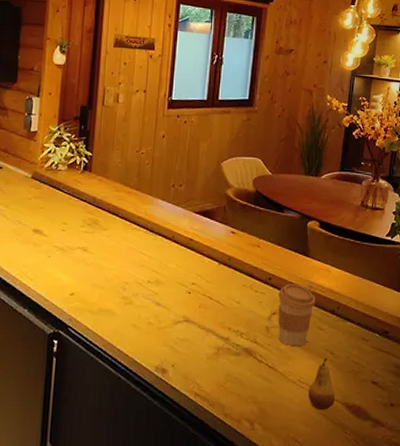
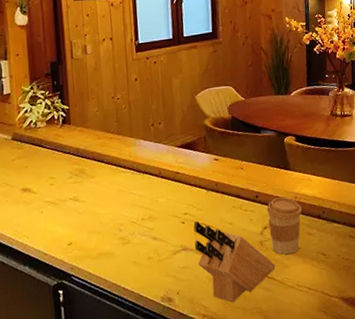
knife block: none [197,293,279,386] -> present [193,220,276,303]
fruit: present [308,357,335,411] -> none [307,259,332,309]

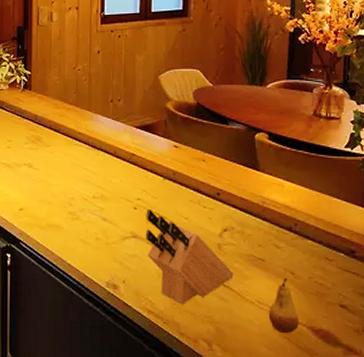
coffee cup: present [267,197,302,255] -> none [229,199,270,265]
fruit: none [307,259,332,309] -> present [268,277,299,334]

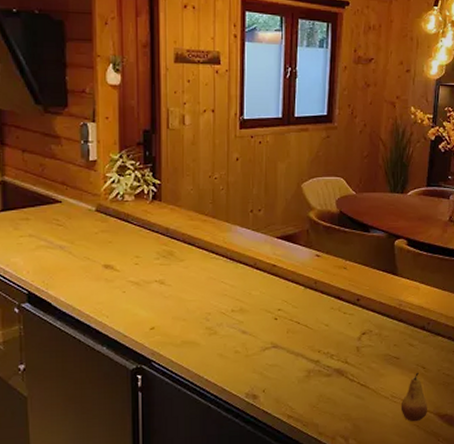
knife block: present [145,208,234,305] -> none [285,318,371,407]

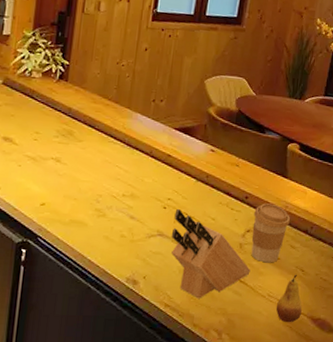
knife block: none [285,318,371,407] -> present [171,208,251,299]
coffee cup: none [368,303,405,364] -> present [251,203,290,263]

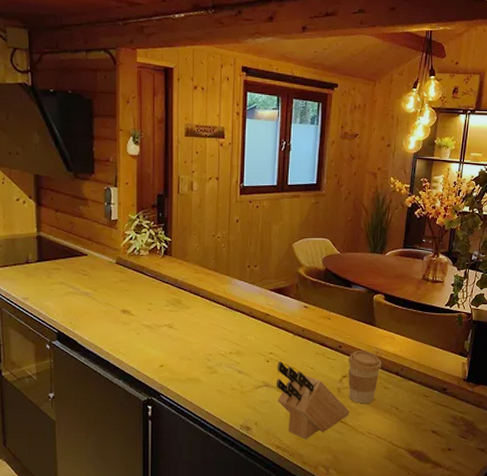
fruit: present [275,274,302,323] -> none [375,412,399,456]

